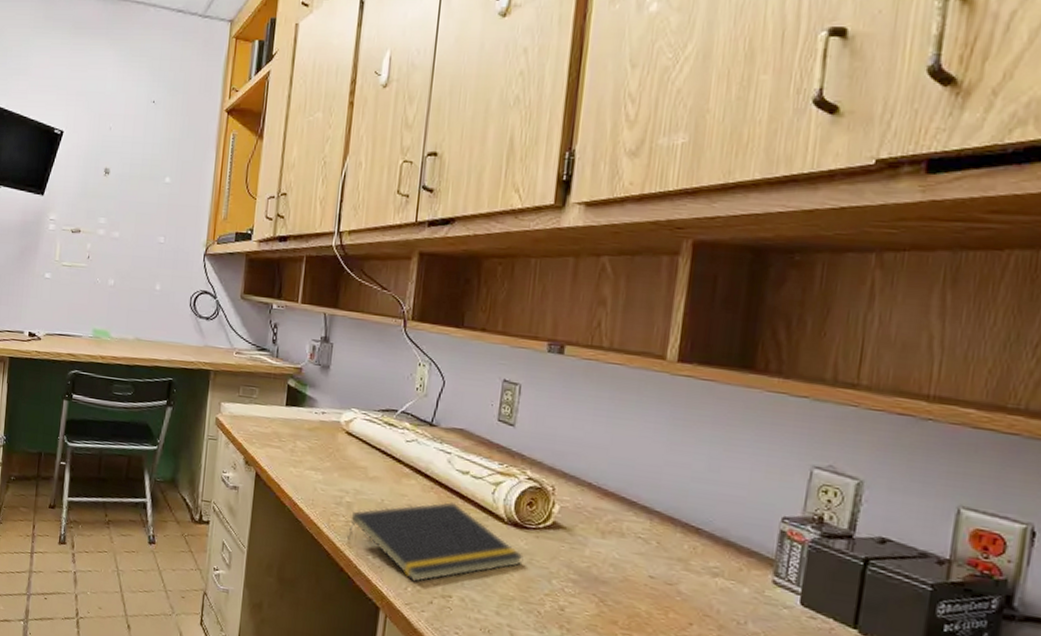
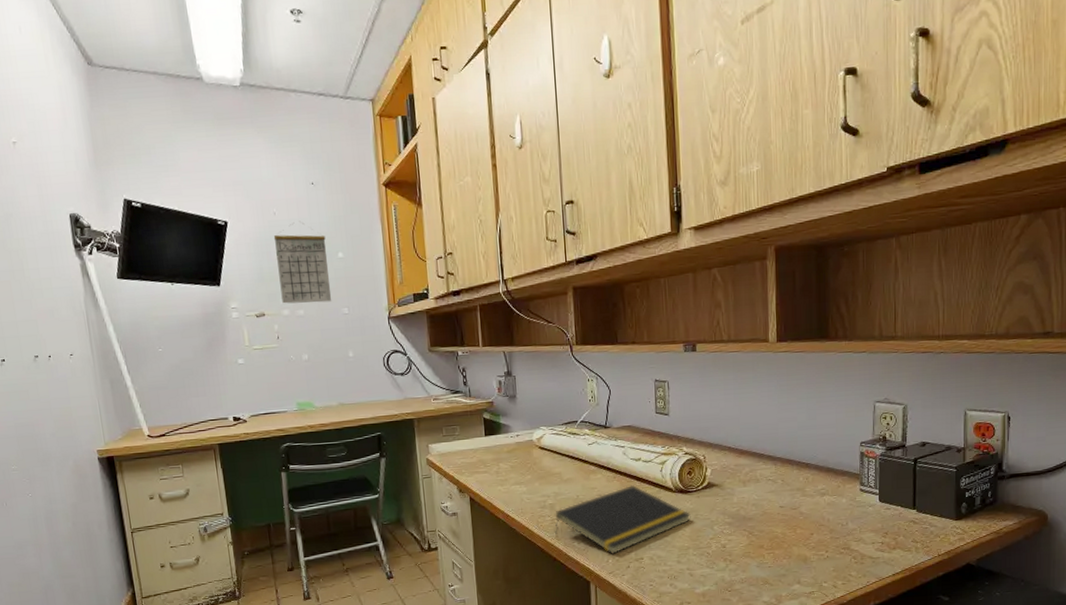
calendar: none [100,140,156,228] -> present [273,222,332,304]

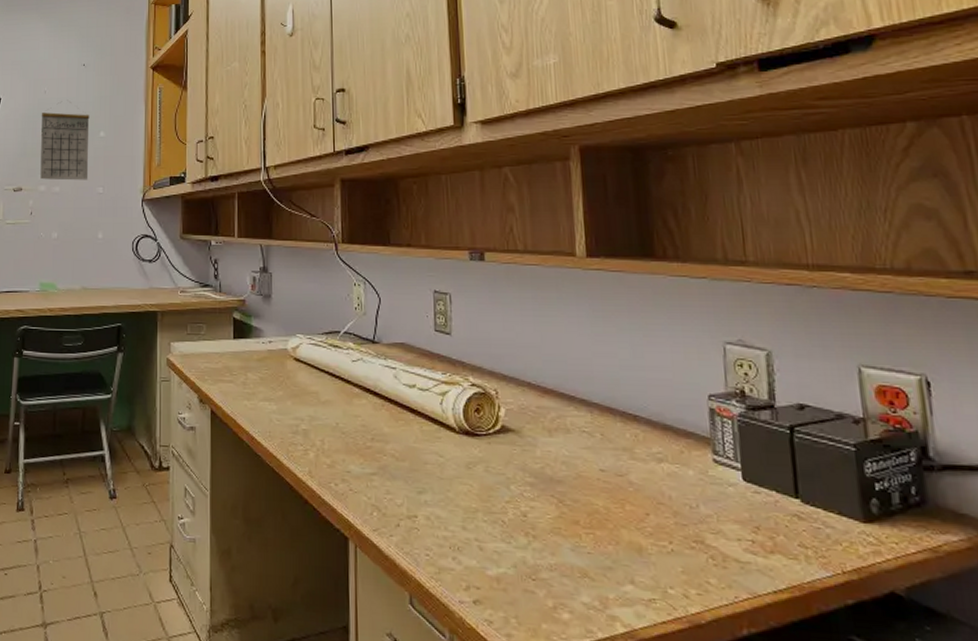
notepad: present [555,484,691,554] -> none [308,417,480,505]

